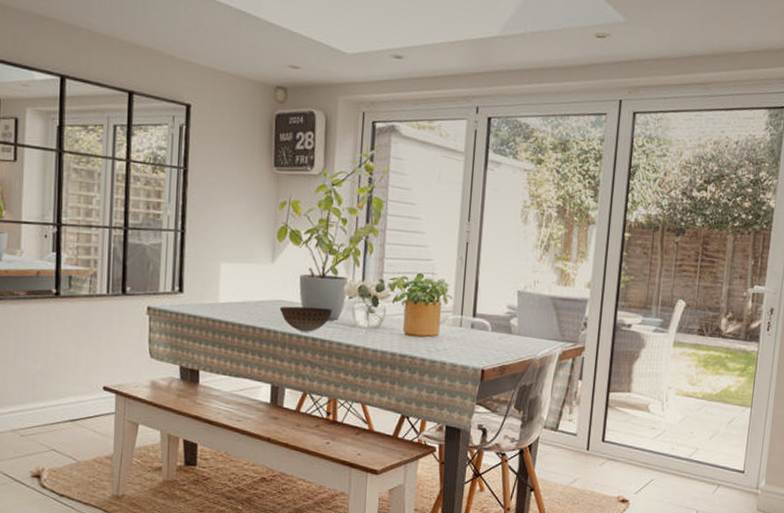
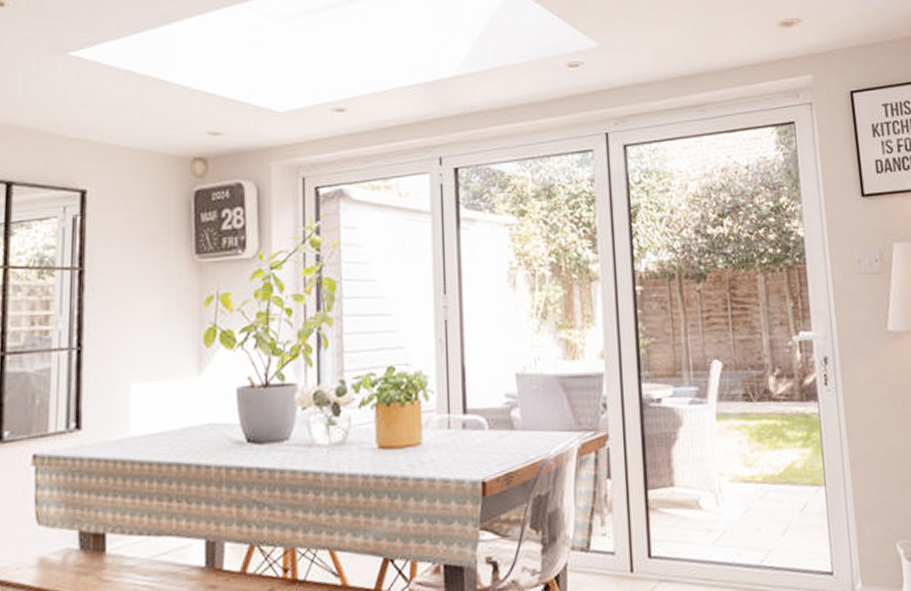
bowl: present [279,306,332,332] -> none [211,427,280,462]

